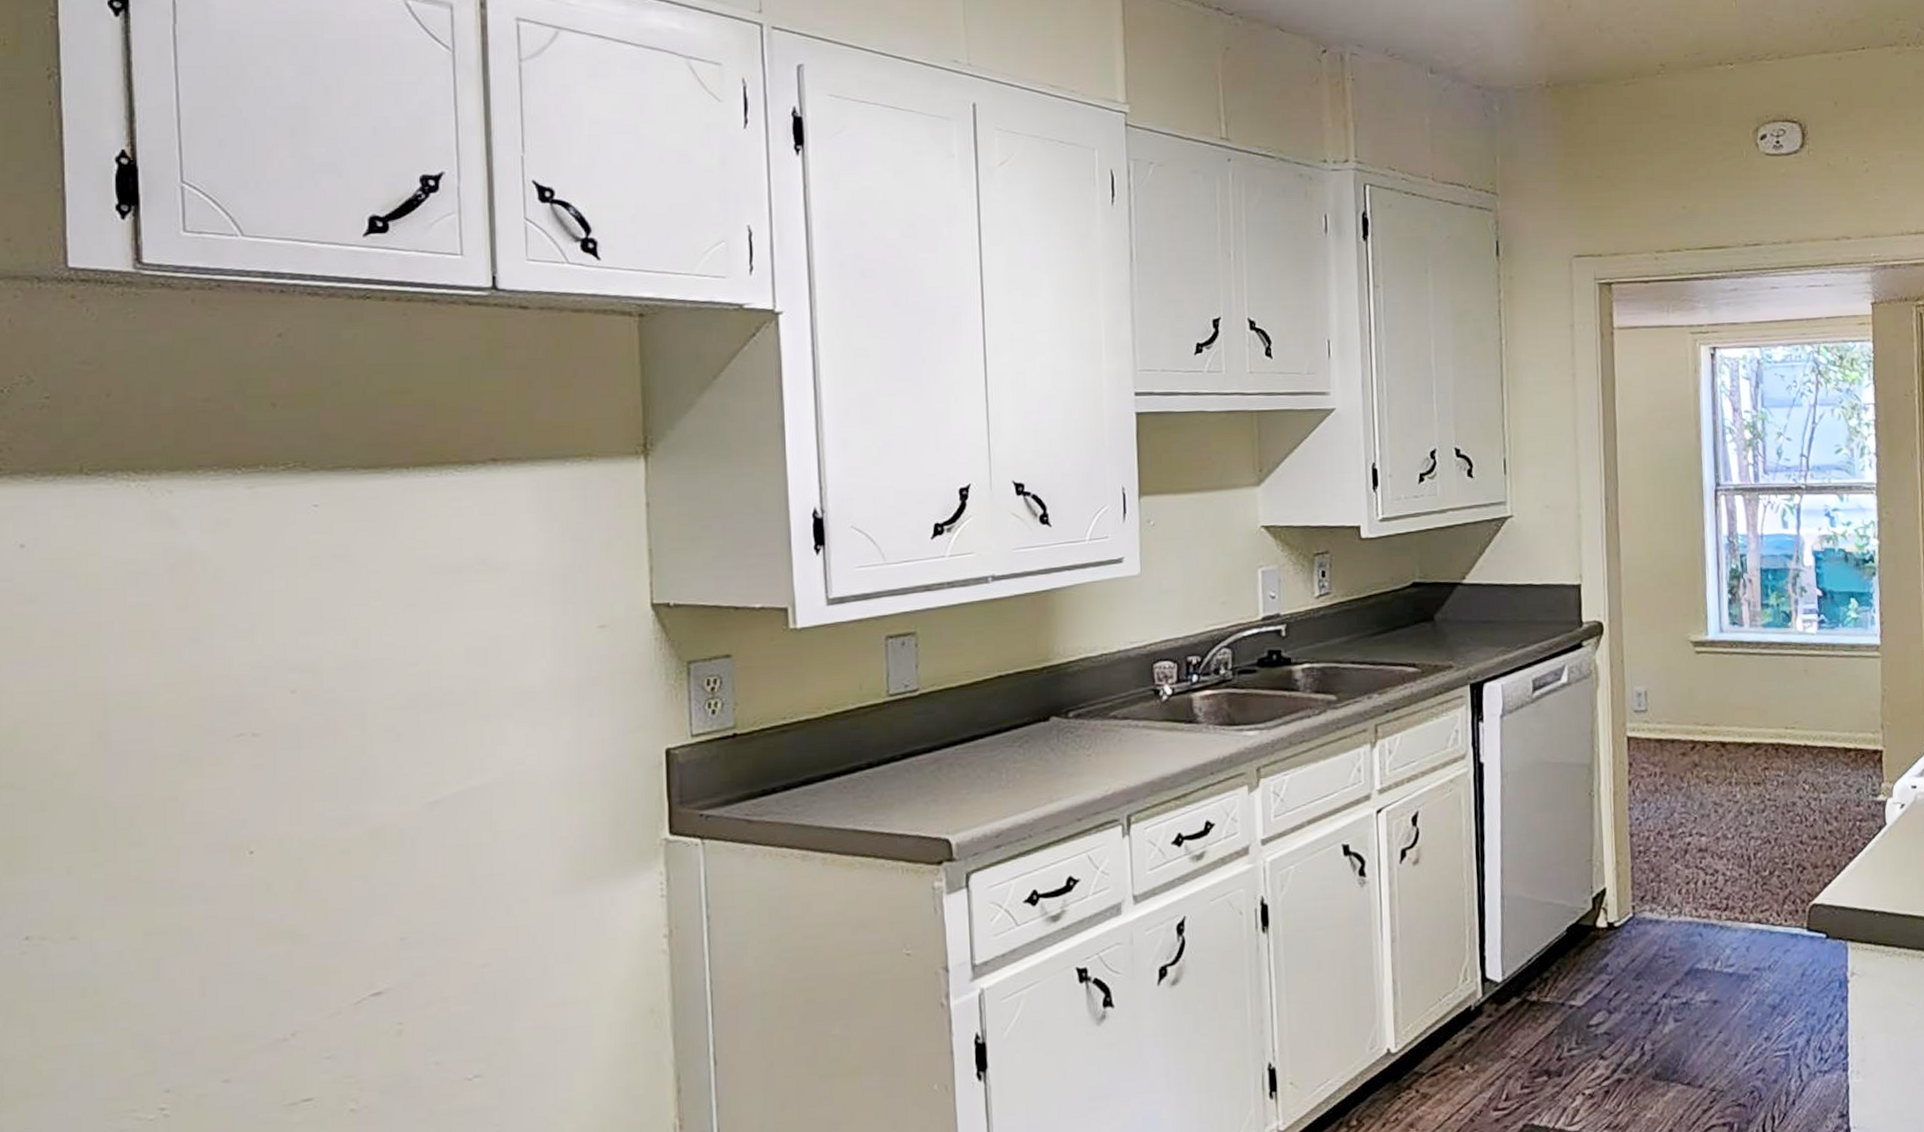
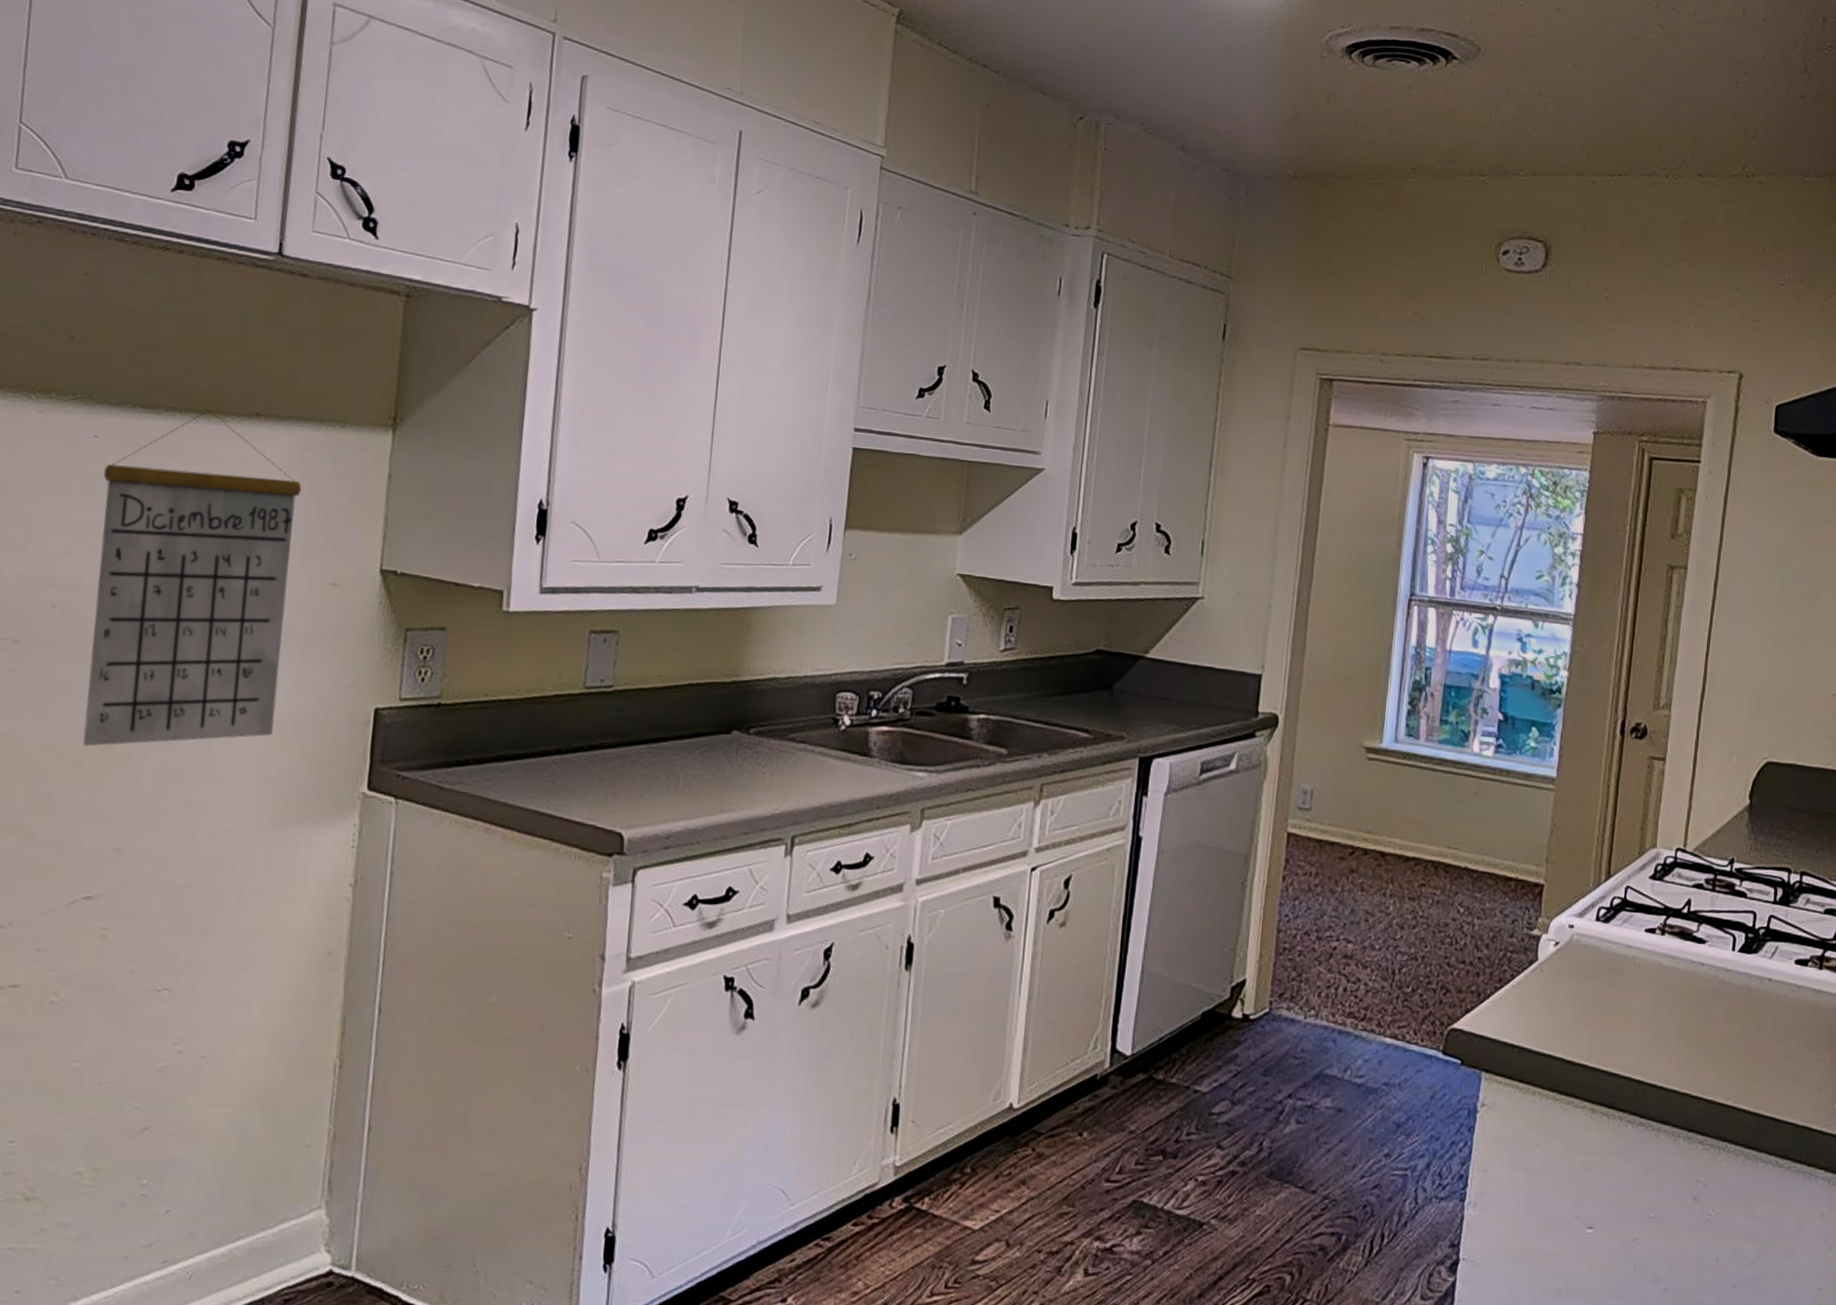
calendar: none [330,462,557,835] -> present [82,410,302,746]

